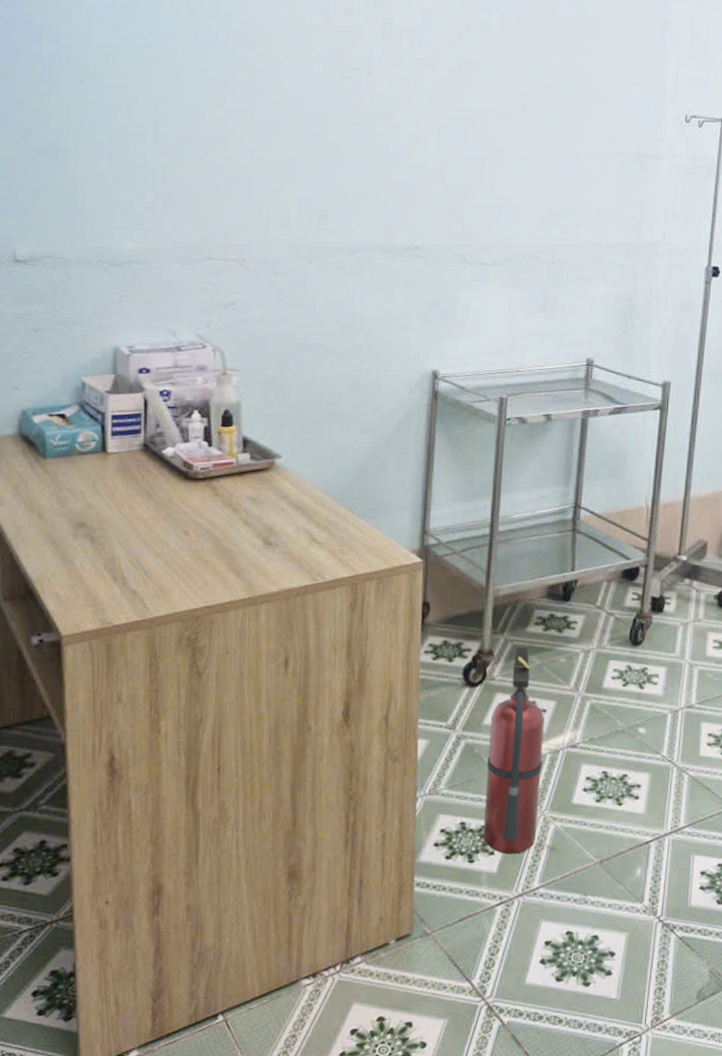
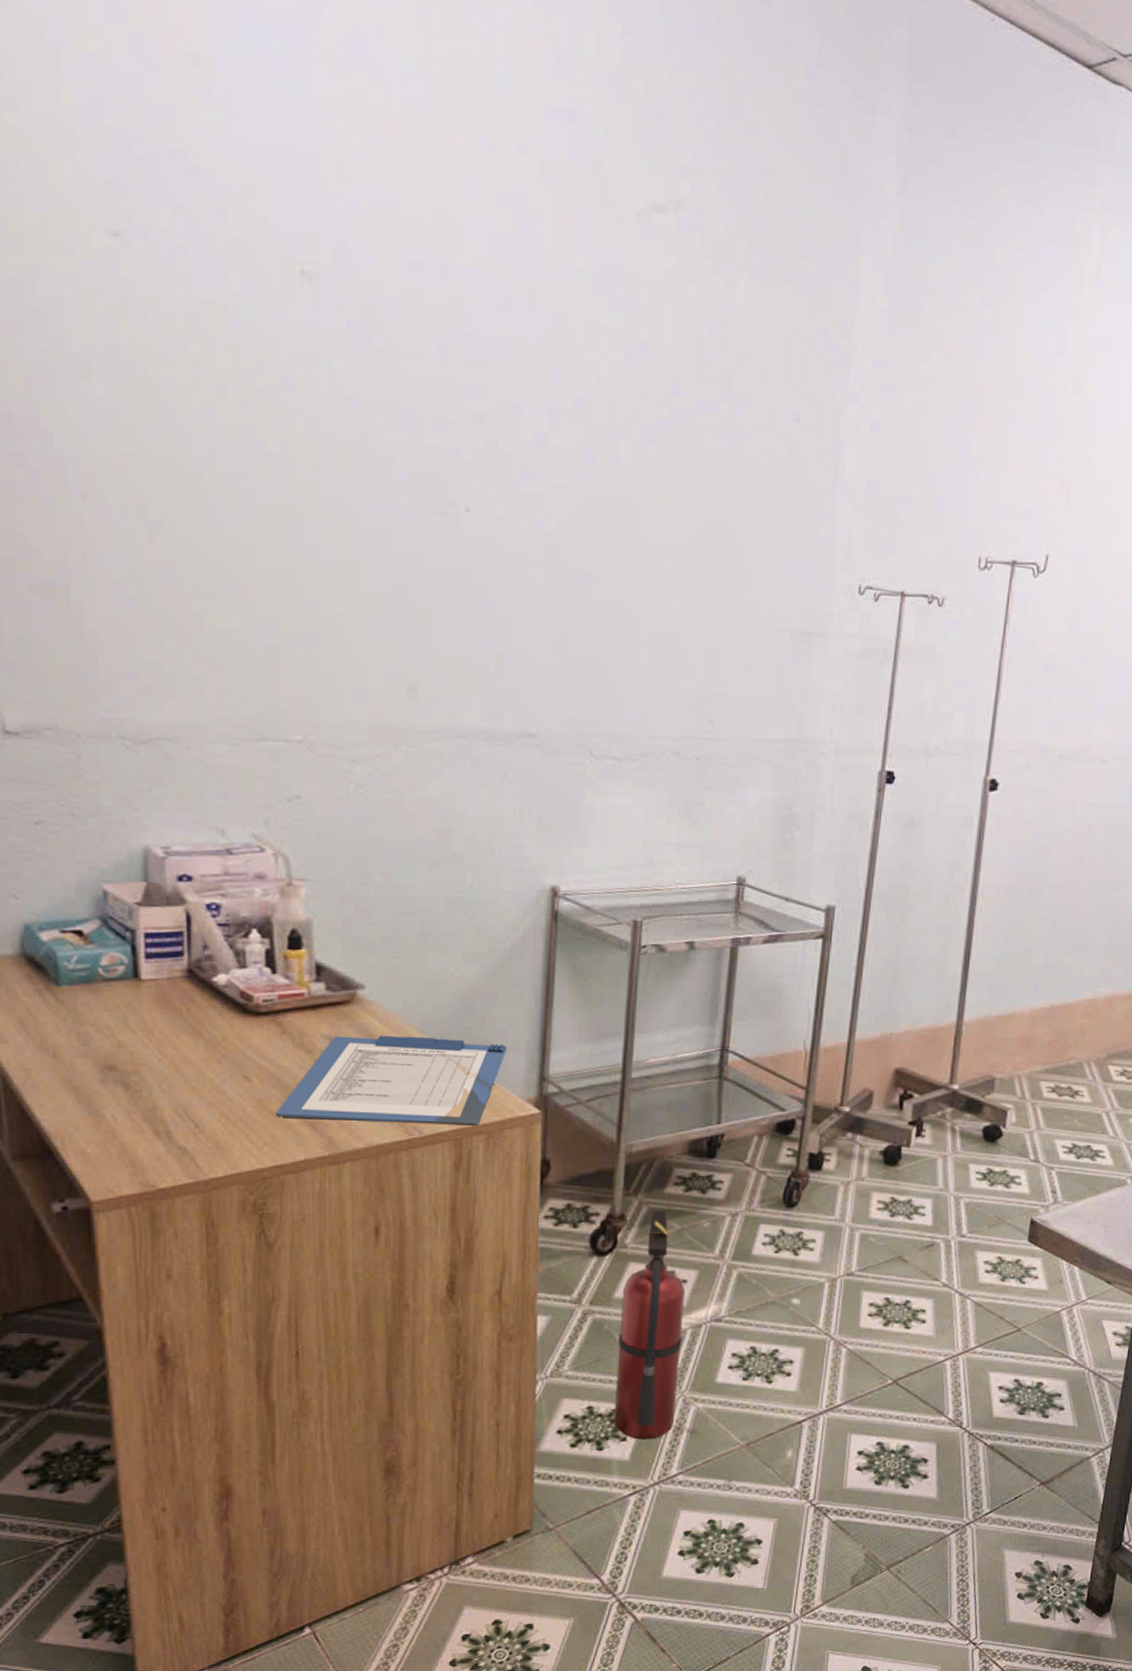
clipboard: none [207,496,395,574] -> present [275,1035,507,1127]

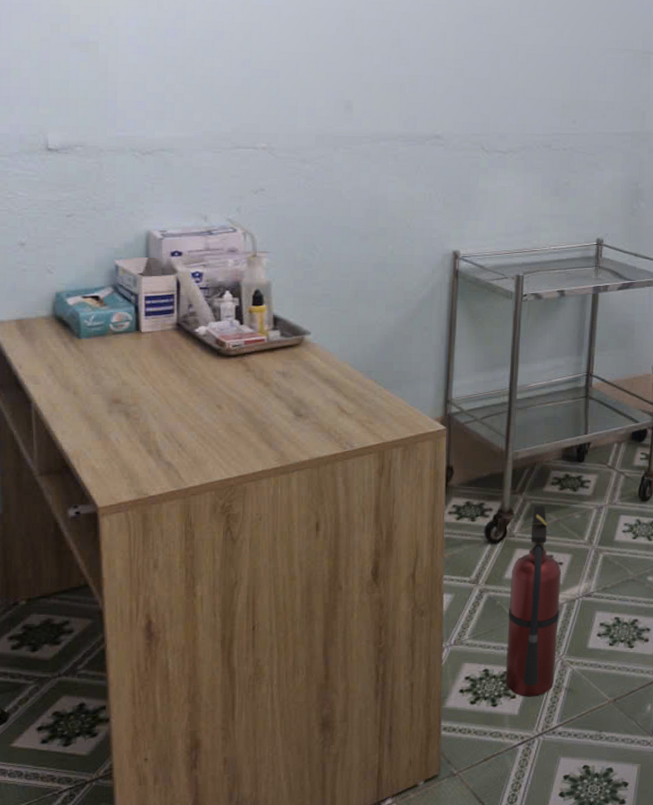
clipboard: present [275,1035,507,1127] -> none [240,370,419,441]

